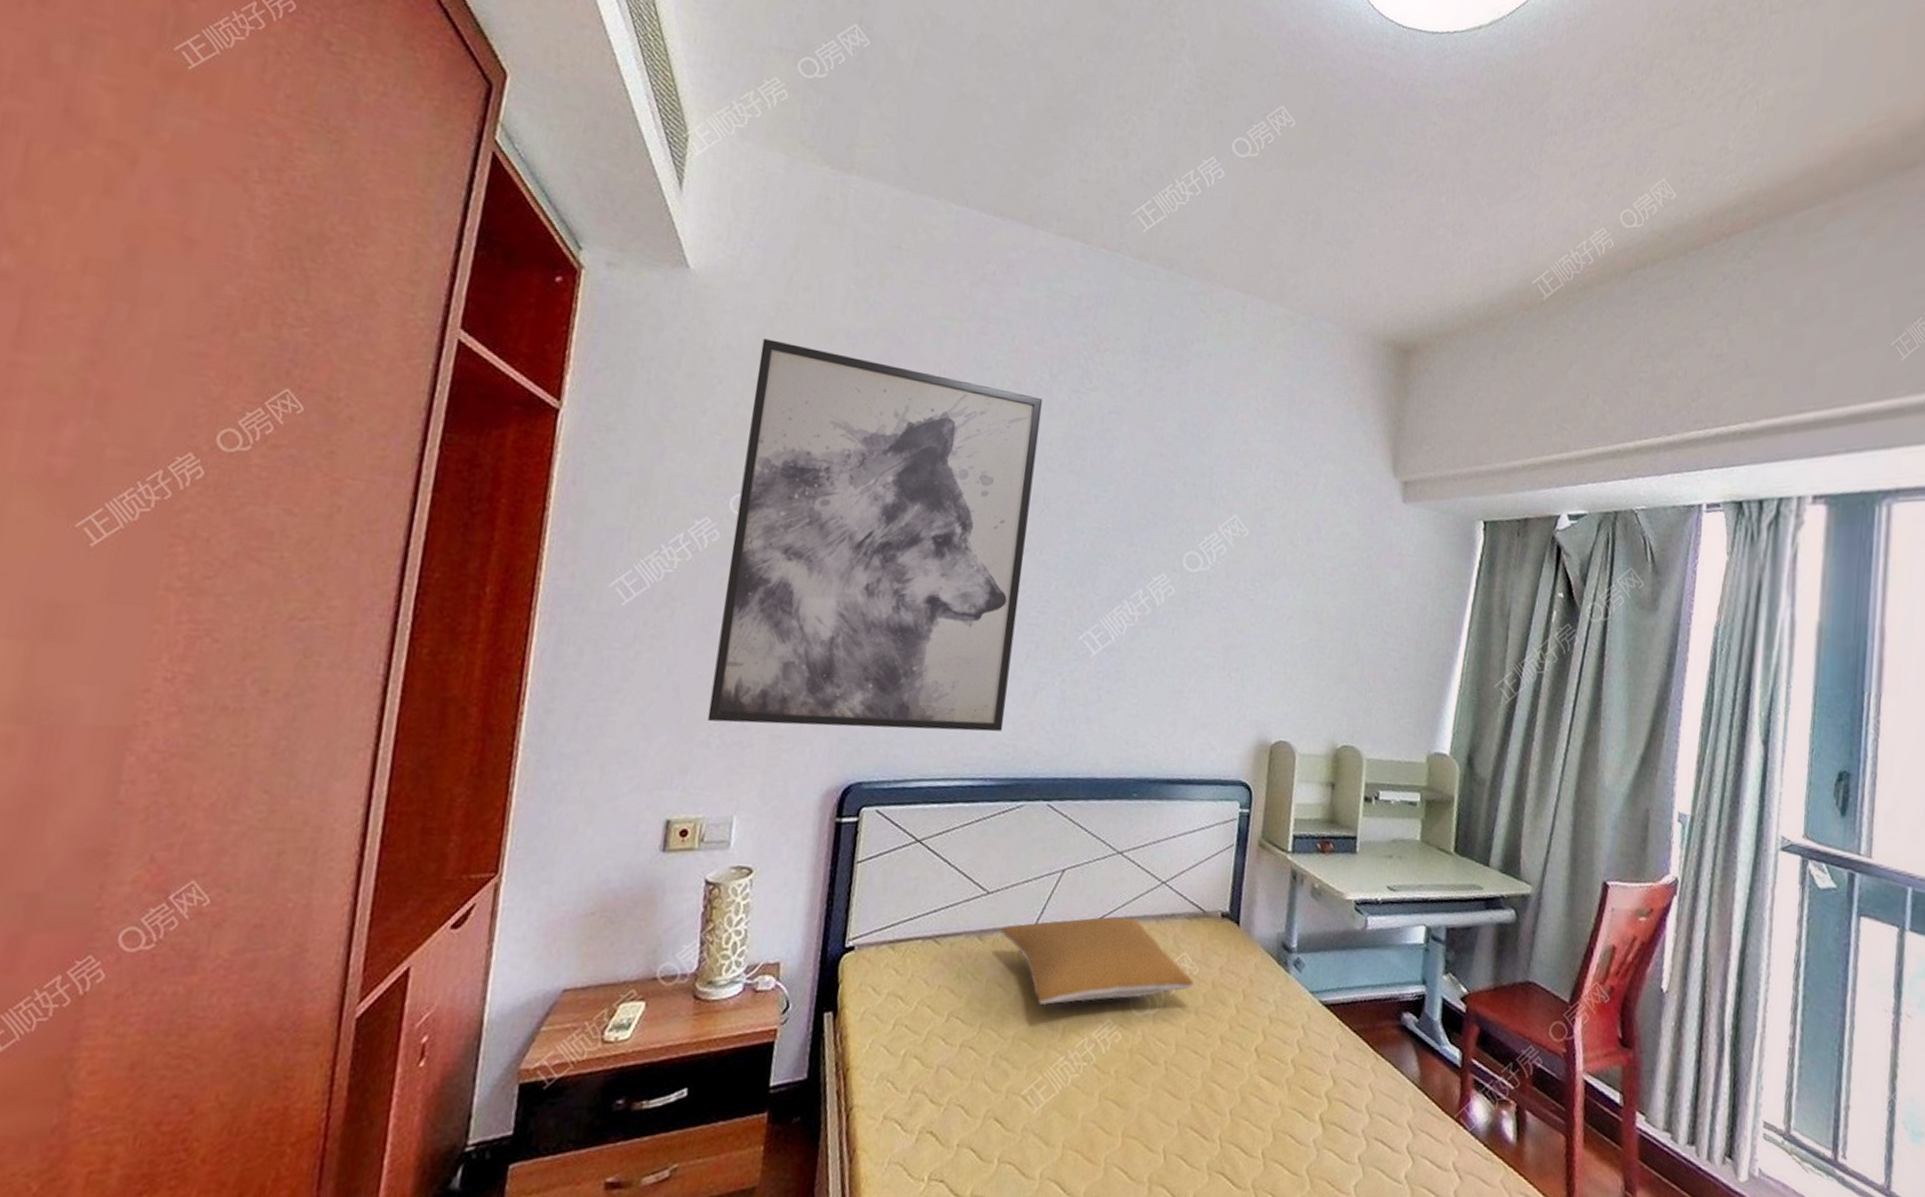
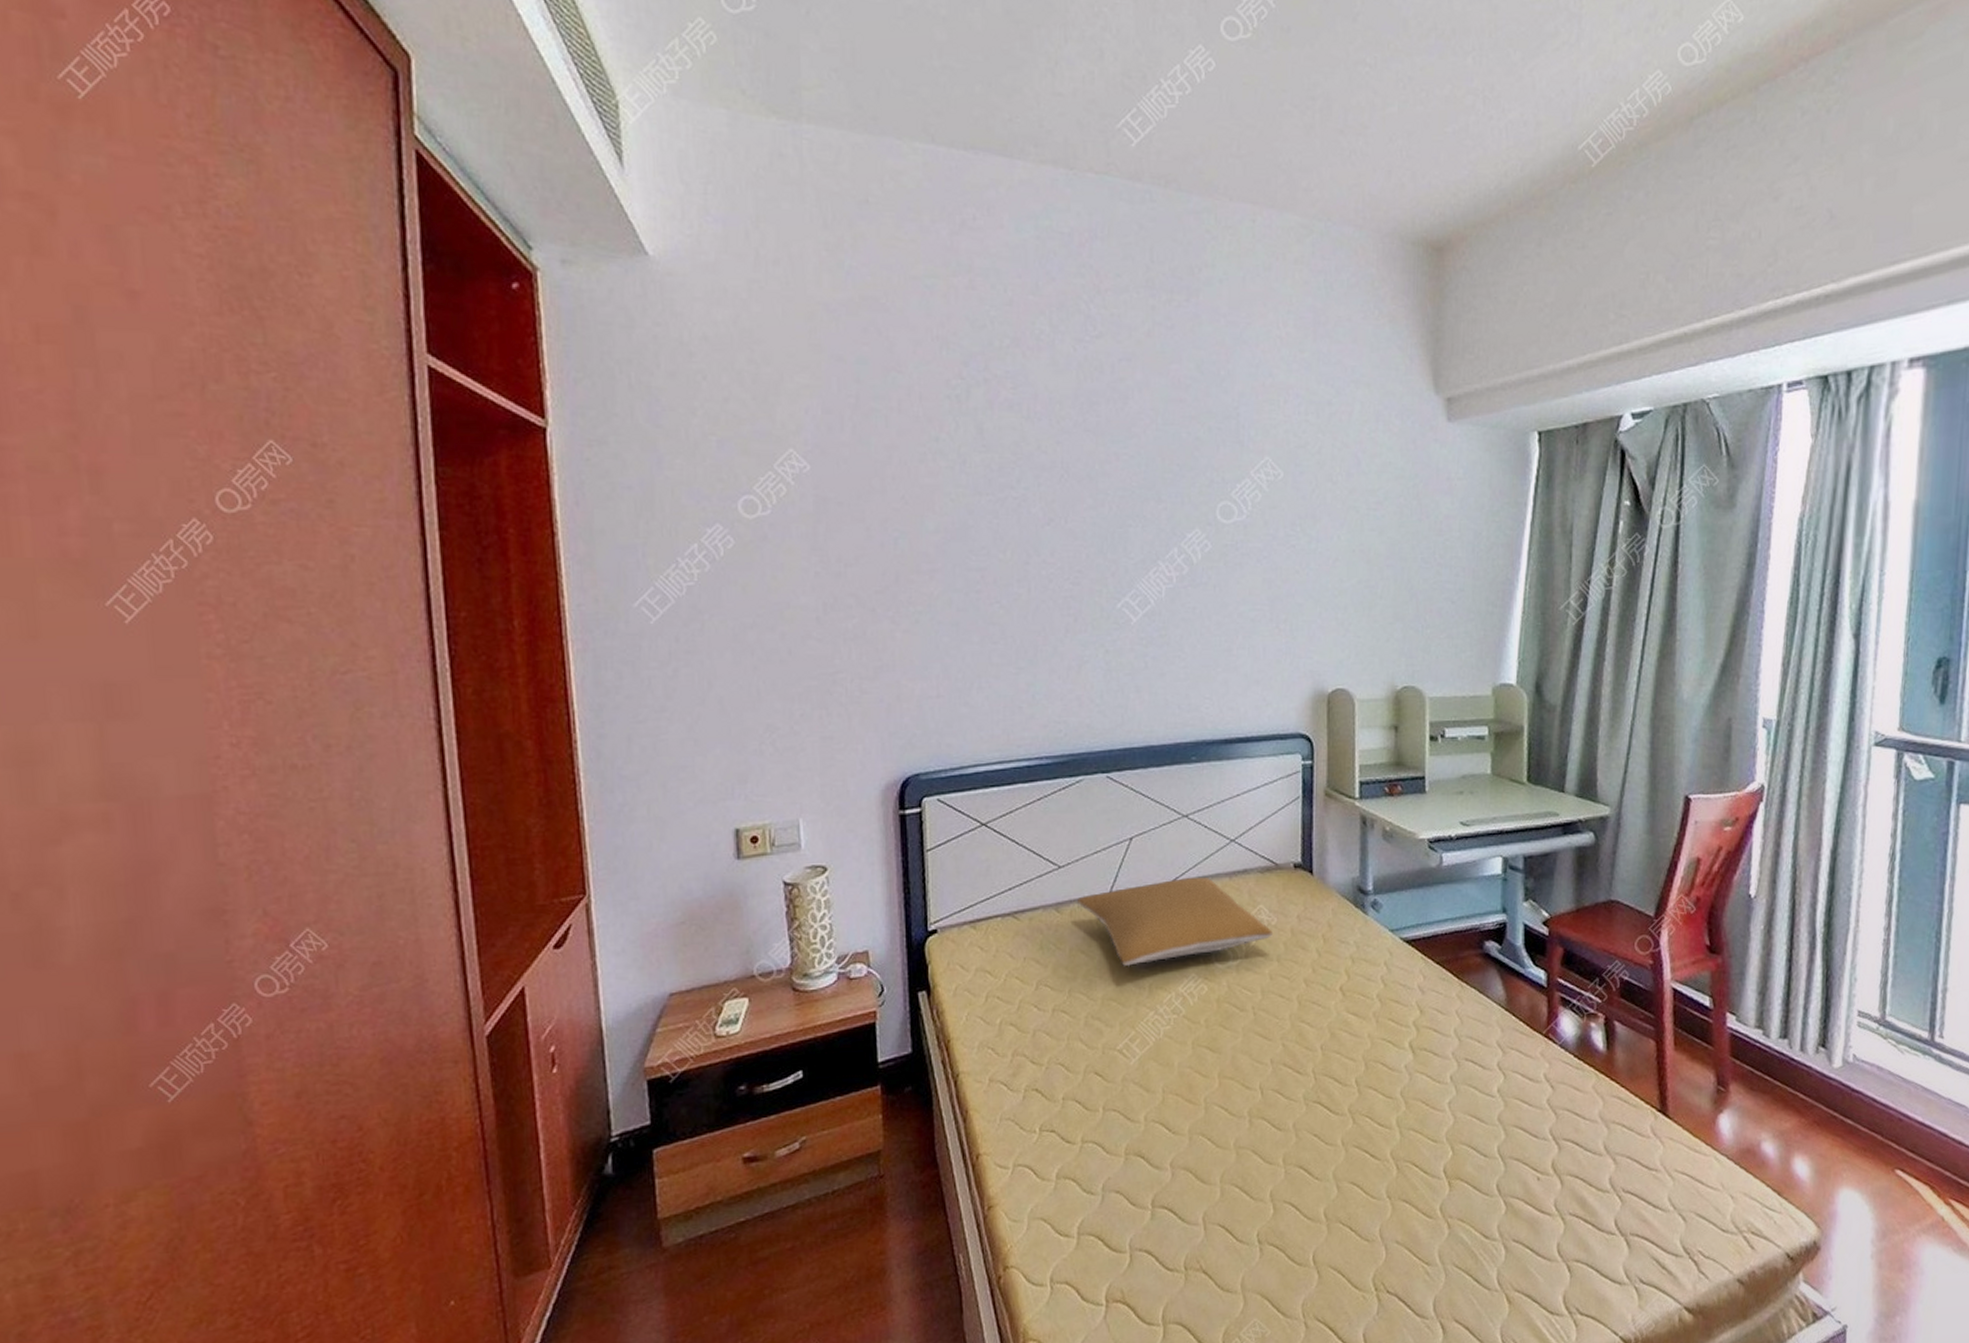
wall art: present [707,338,1043,732] -> none [740,324,1052,730]

